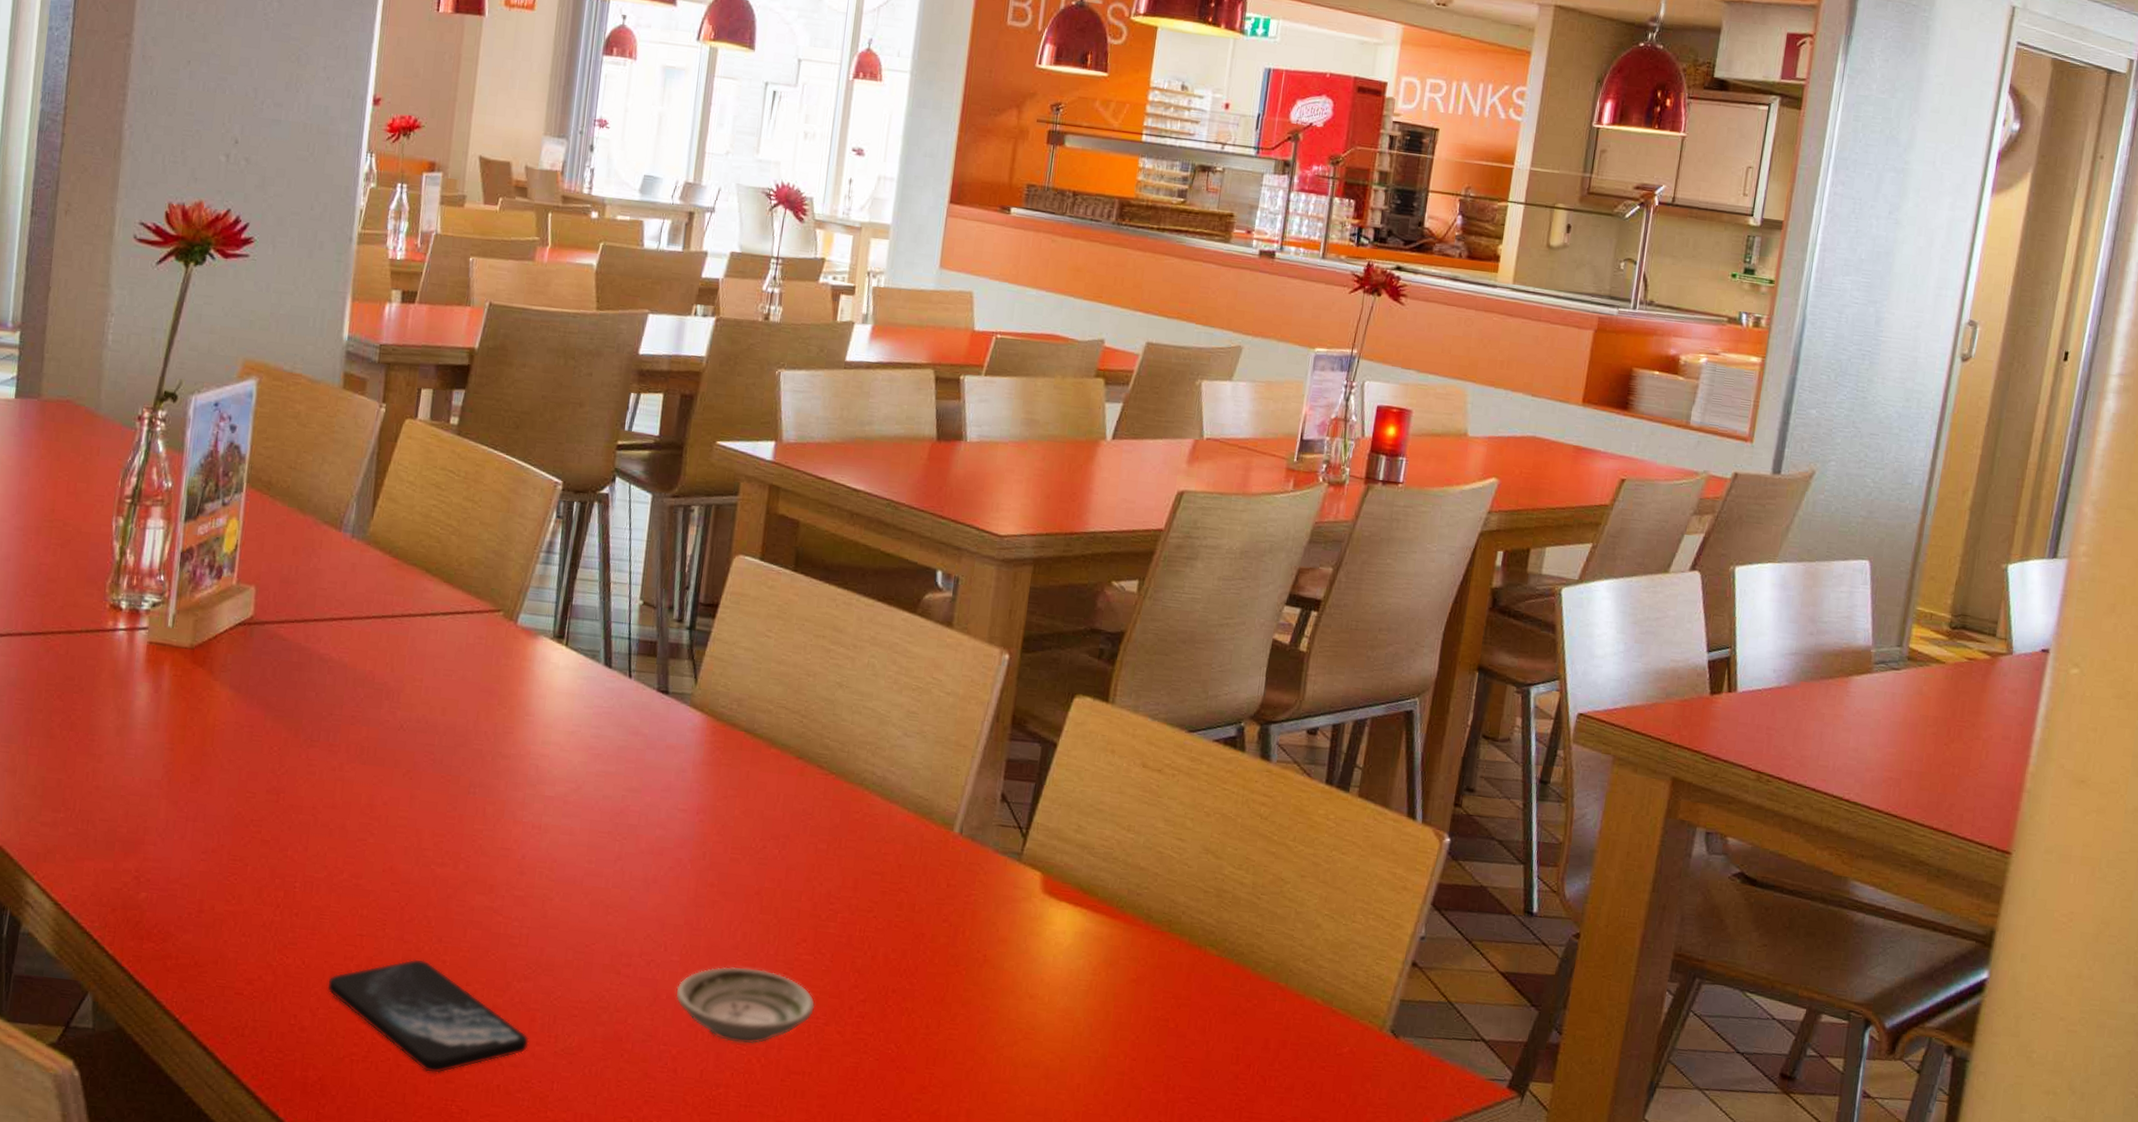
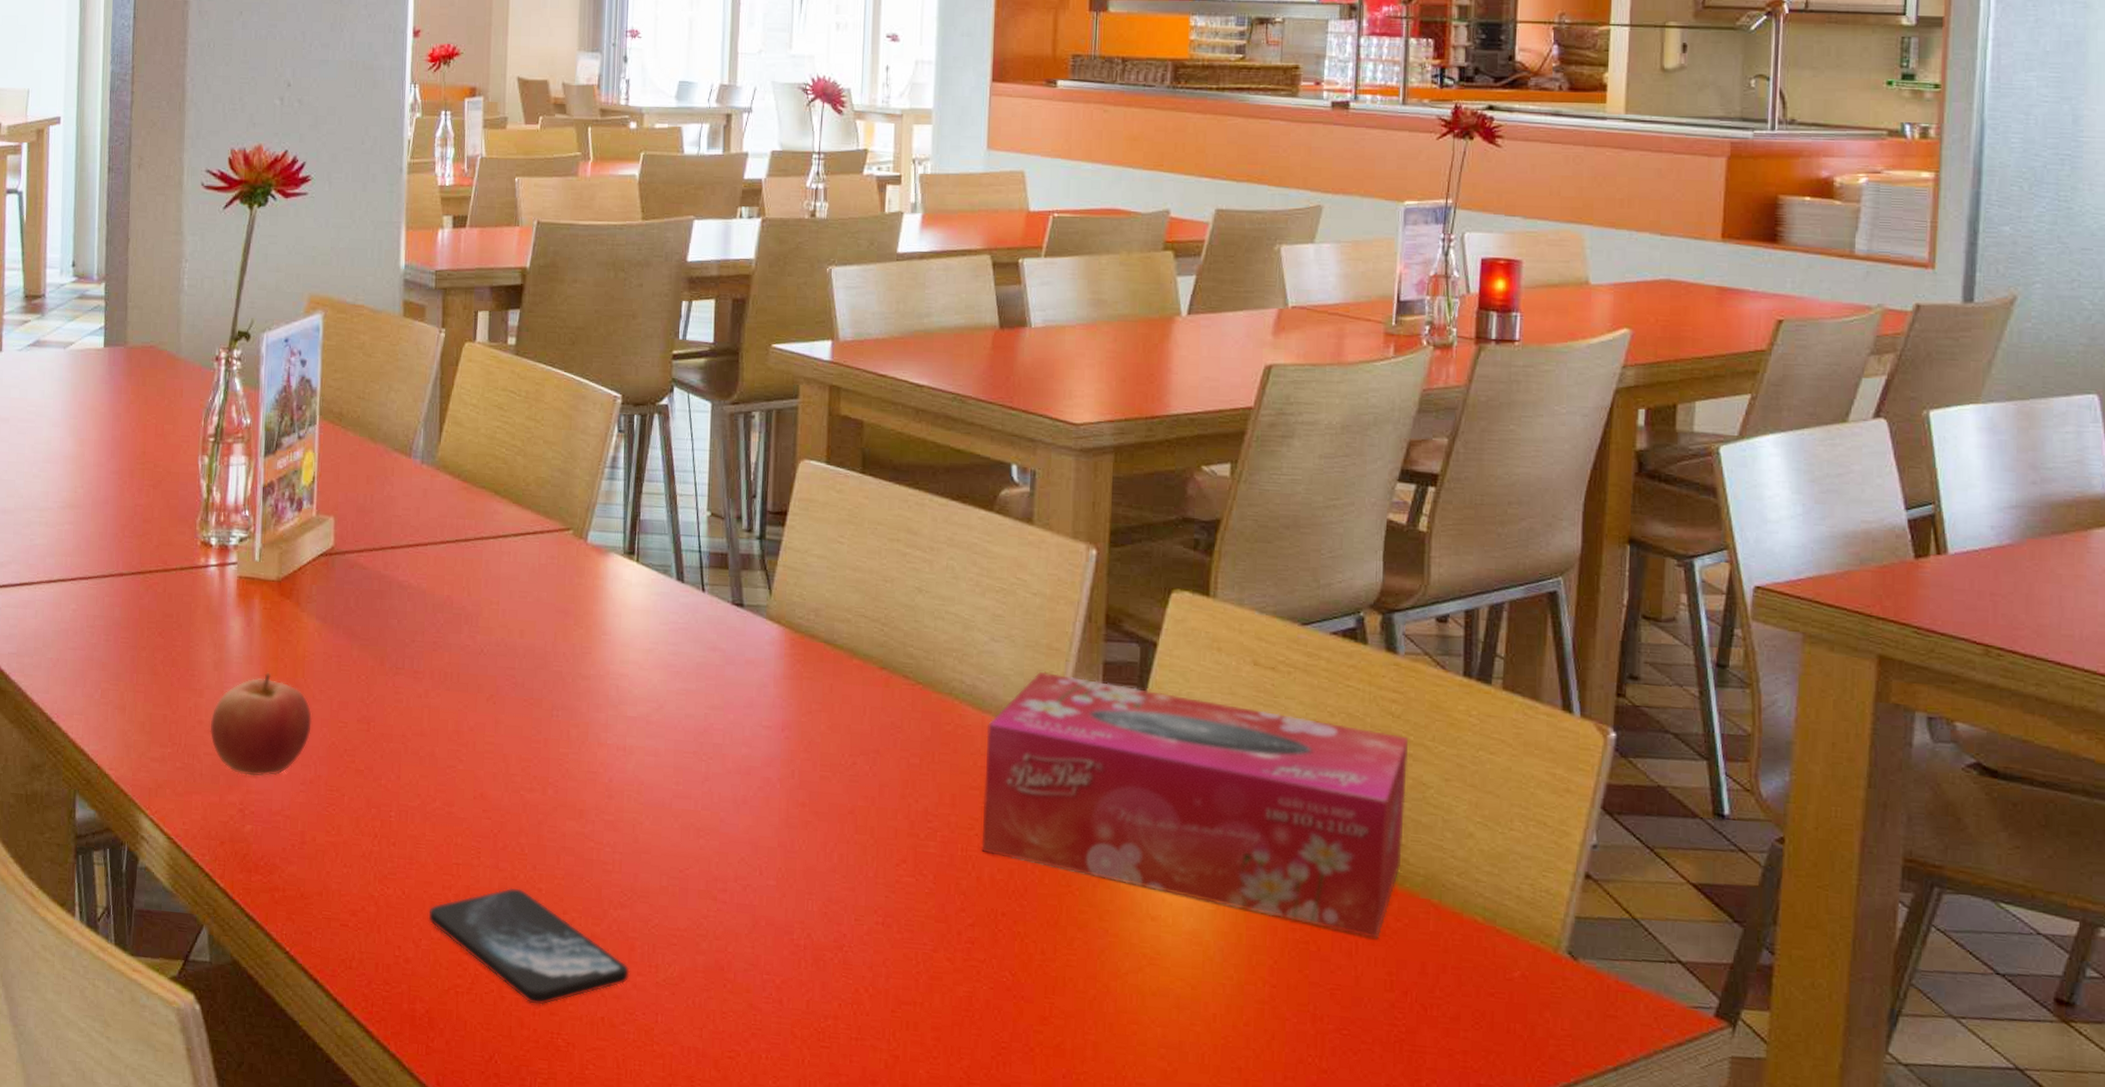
apple: none [107,740,219,845] -> present [210,672,312,777]
saucer: present [675,966,816,1044] -> none [775,890,922,973]
tissue box: none [878,766,1272,1017] -> present [981,671,1409,939]

